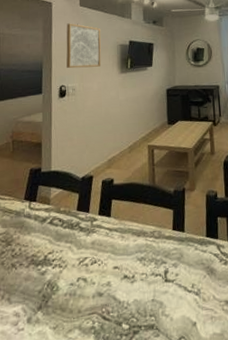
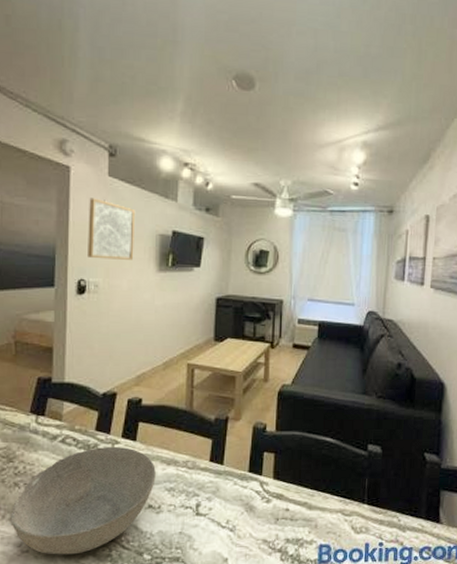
bowl: none [8,223,129,331] -> present [10,446,156,555]

